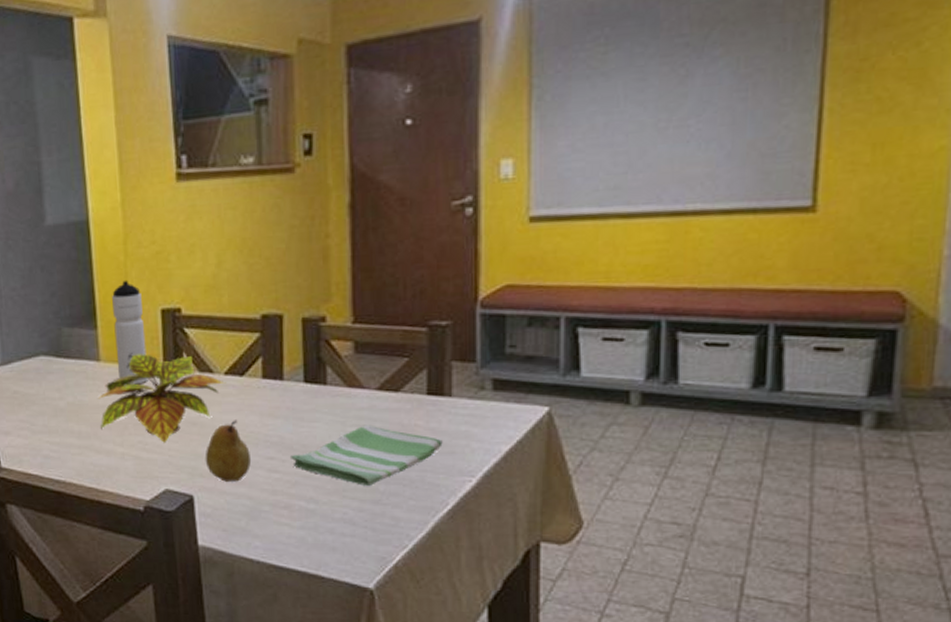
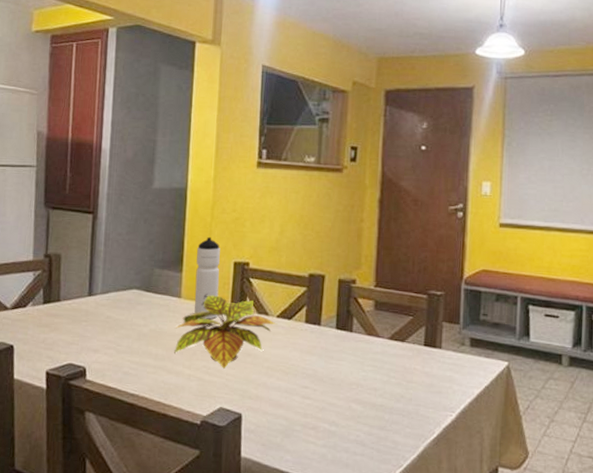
fruit: present [205,420,252,482] -> none [254,354,291,405]
dish towel: present [289,424,443,486] -> none [320,365,433,414]

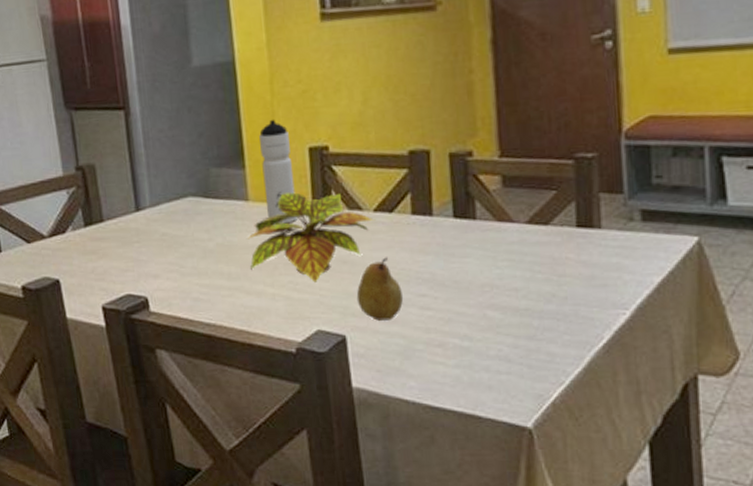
fruit: none [254,354,291,405] -> present [356,257,404,321]

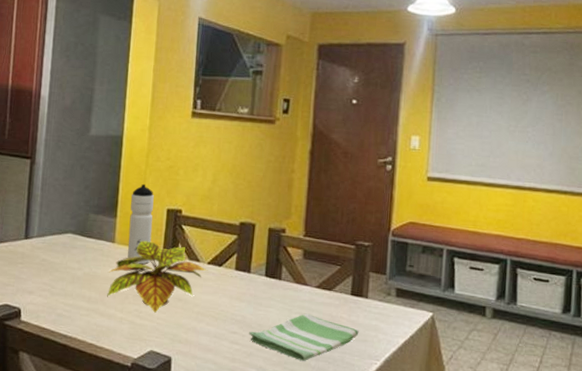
fruit: present [356,257,404,321] -> none [184,300,220,349]
dish towel: none [441,259,595,321] -> present [248,313,359,361]

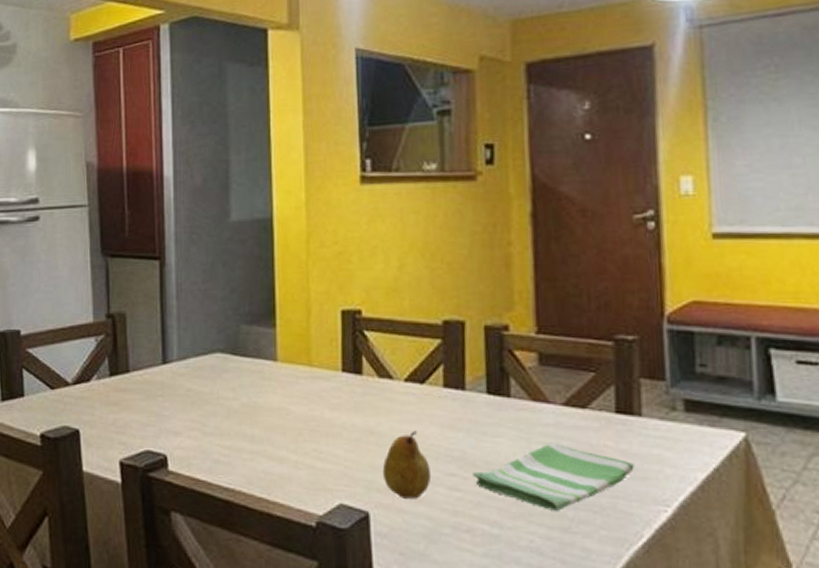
plant: present [107,240,208,313] -> none [273,355,406,452]
water bottle: present [127,183,154,265] -> none [292,279,326,388]
fruit: none [184,300,220,349] -> present [382,430,432,499]

